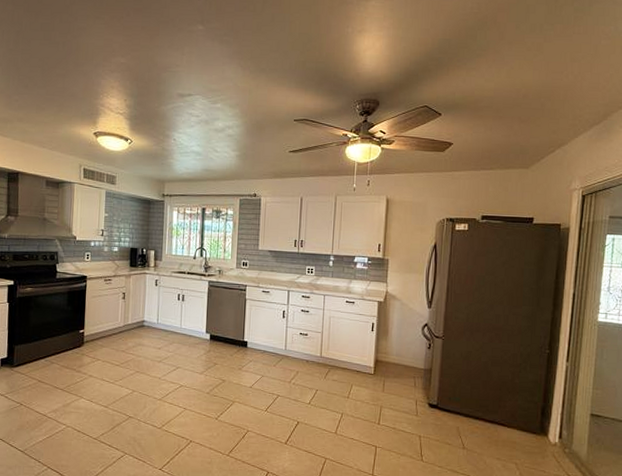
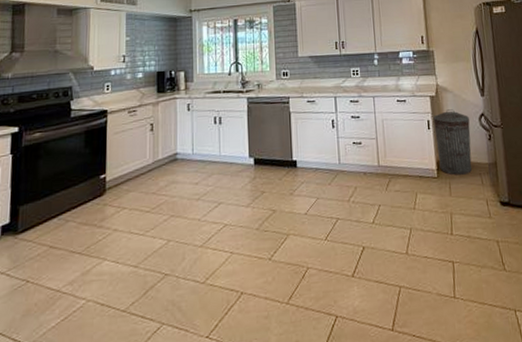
trash can: none [377,316,414,376] -> present [433,109,472,176]

